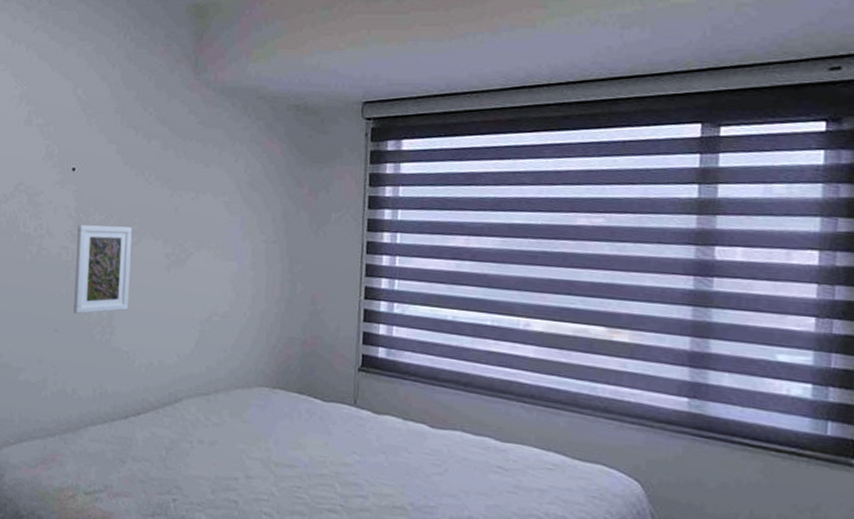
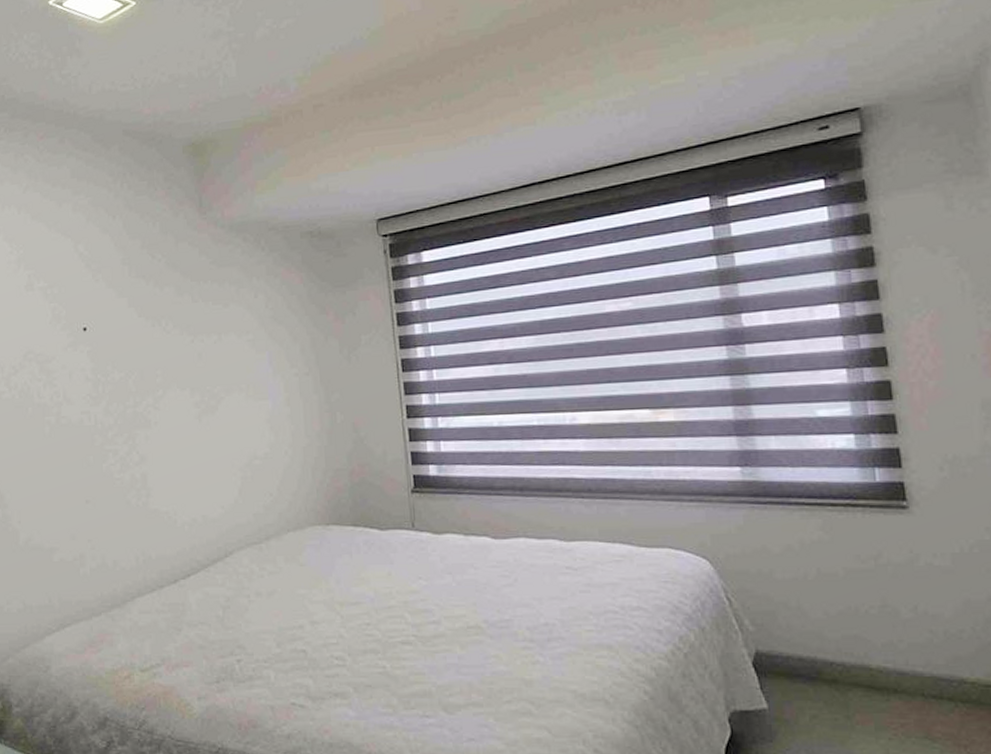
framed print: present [73,224,133,314] -> none [97,380,163,480]

